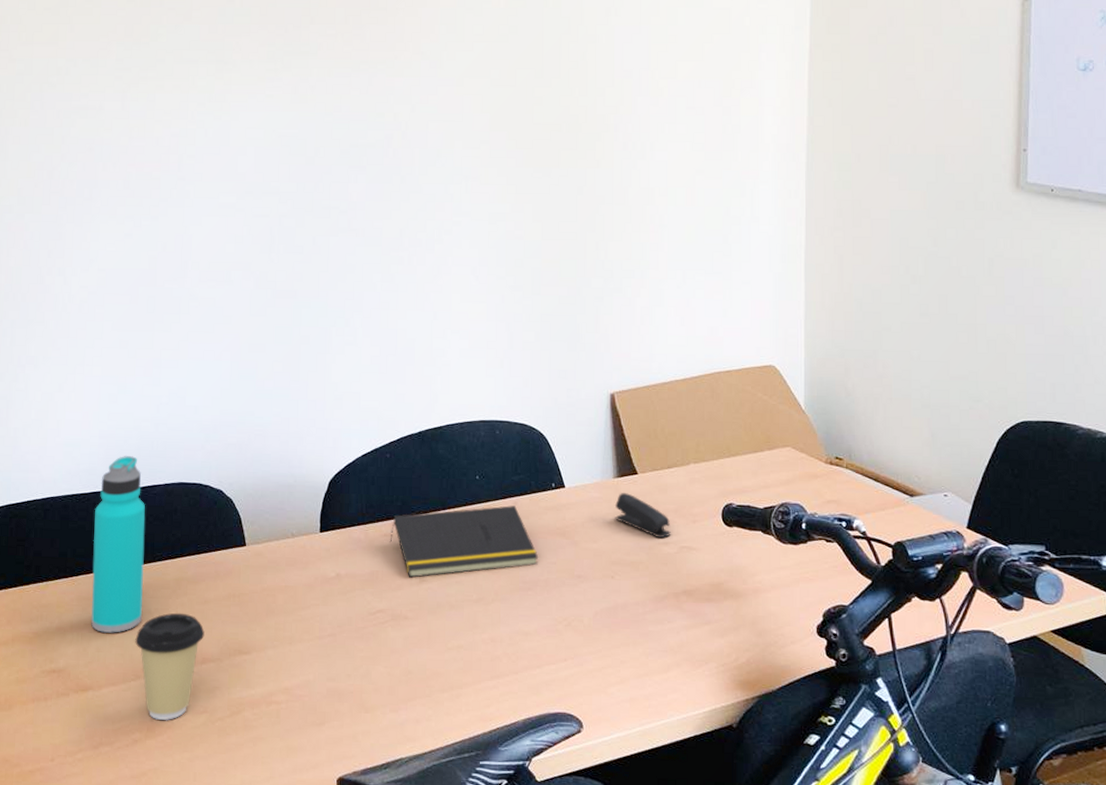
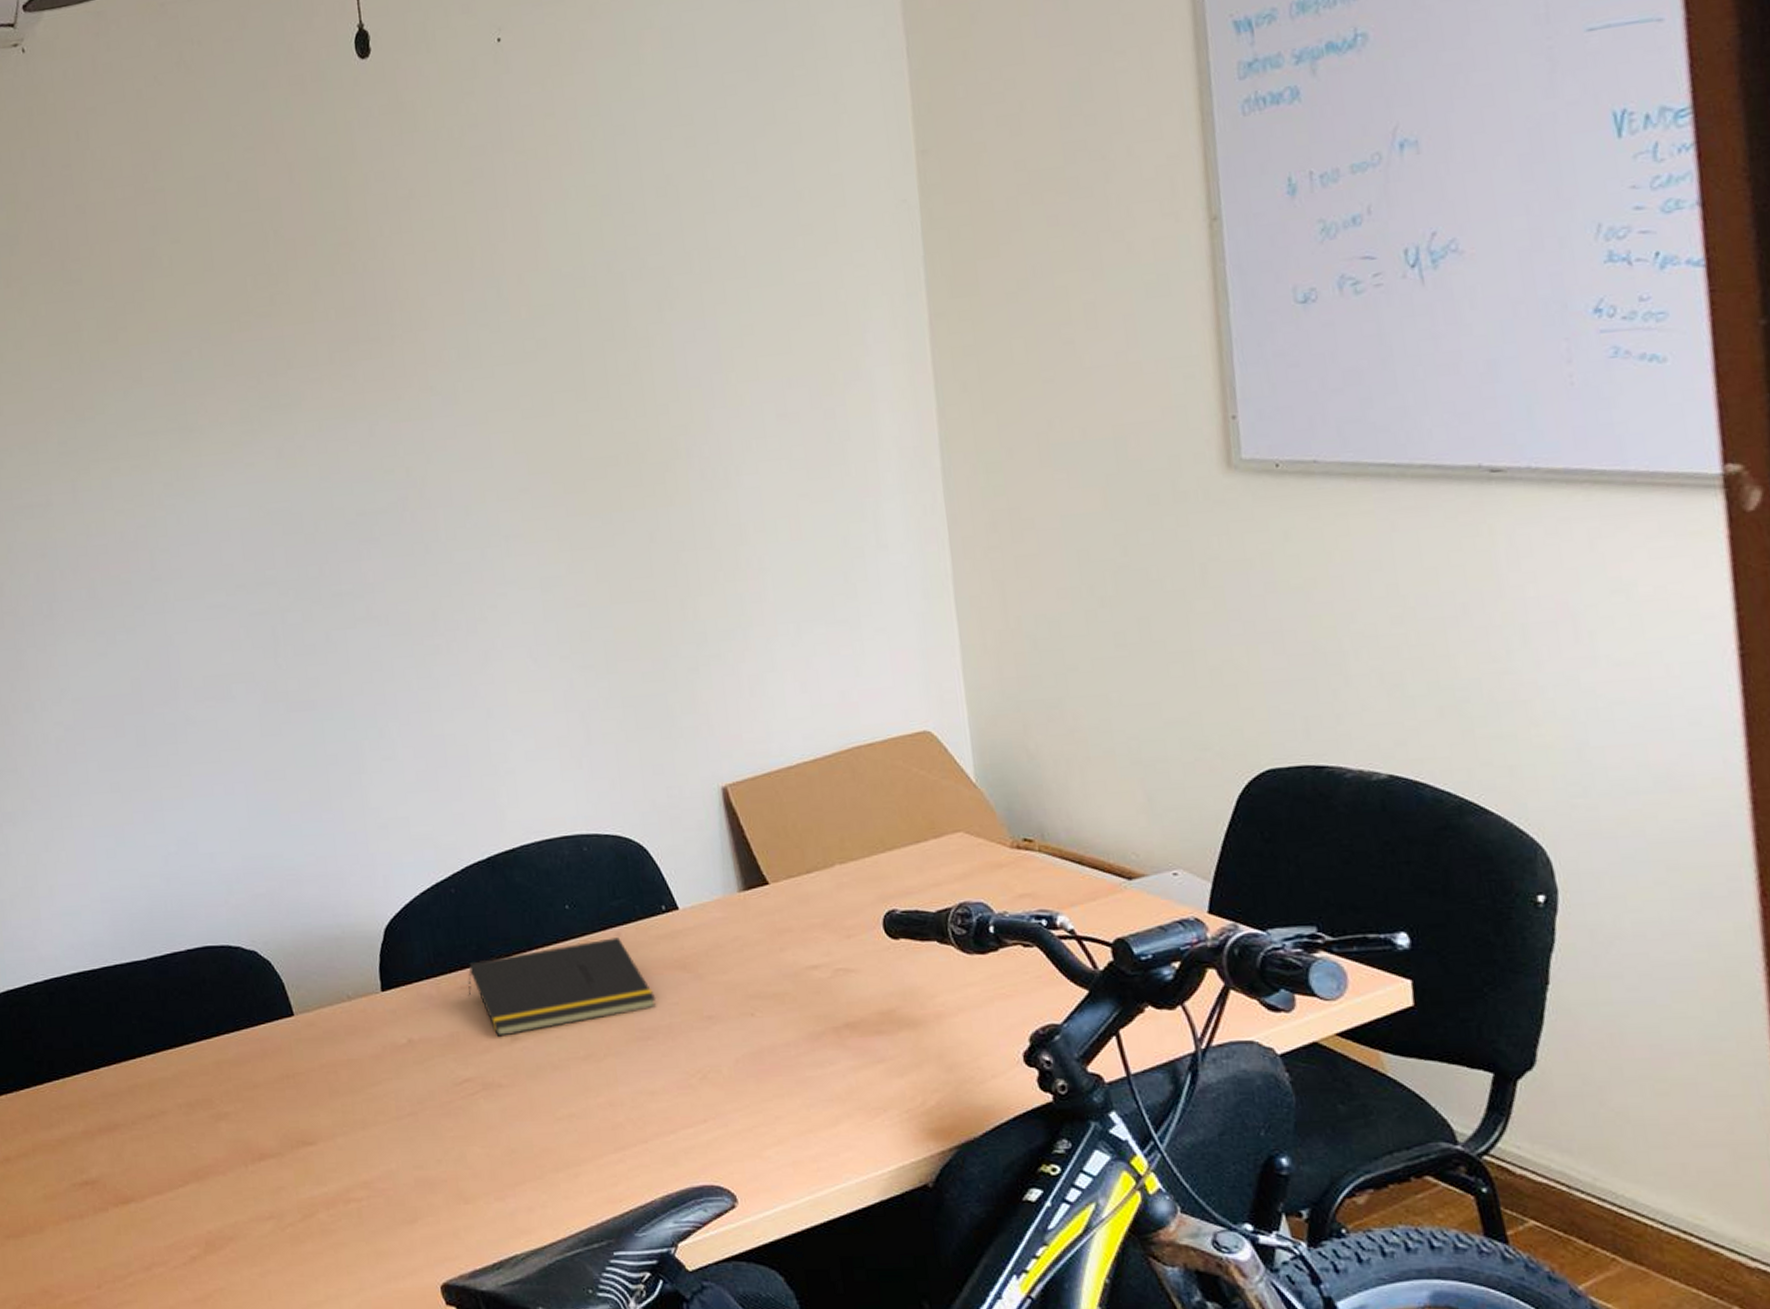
water bottle: present [90,455,145,633] -> none [107,919,182,1133]
coffee cup: present [135,612,205,720] -> none [177,1102,259,1231]
stapler: present [614,493,671,538] -> none [745,909,821,960]

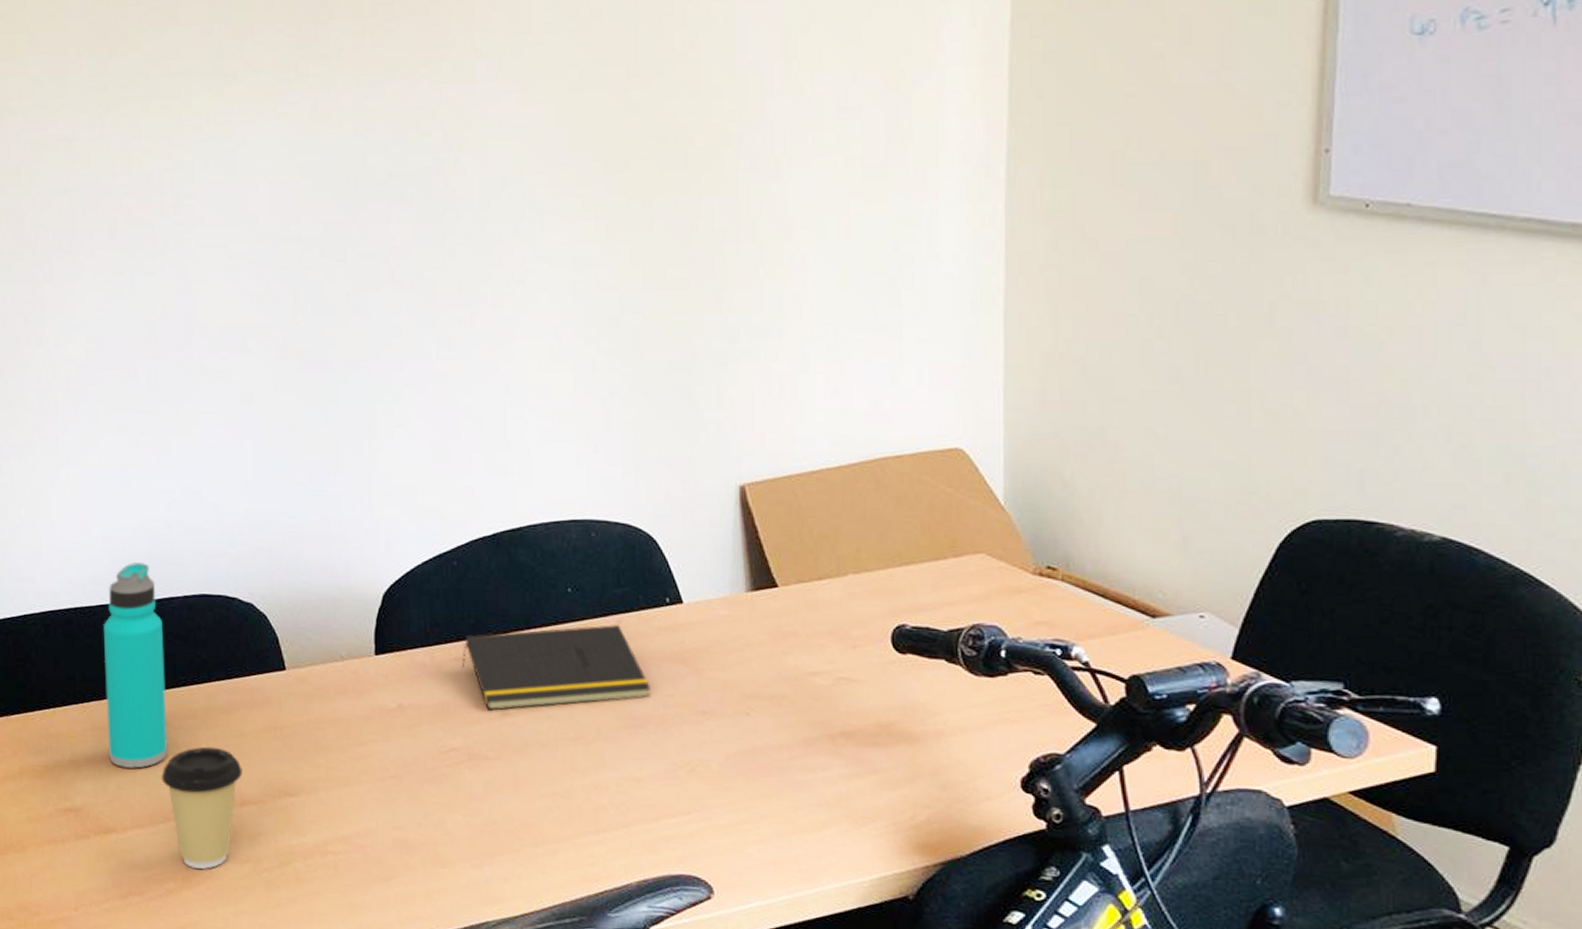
water bottle: none [107,919,182,1133] -> present [103,561,168,769]
coffee cup: none [177,1102,259,1231] -> present [161,746,243,869]

